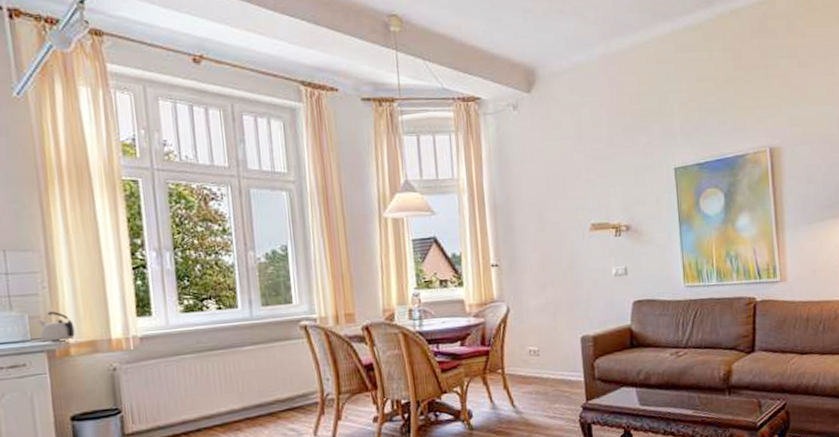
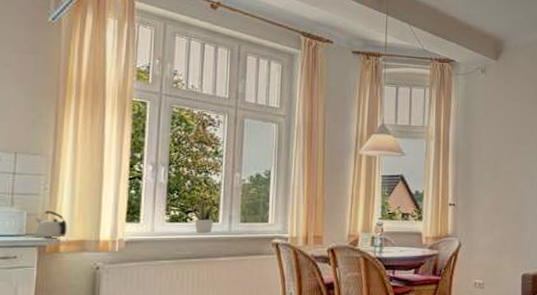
potted plant: none [205,284,235,322] -> present [191,200,218,233]

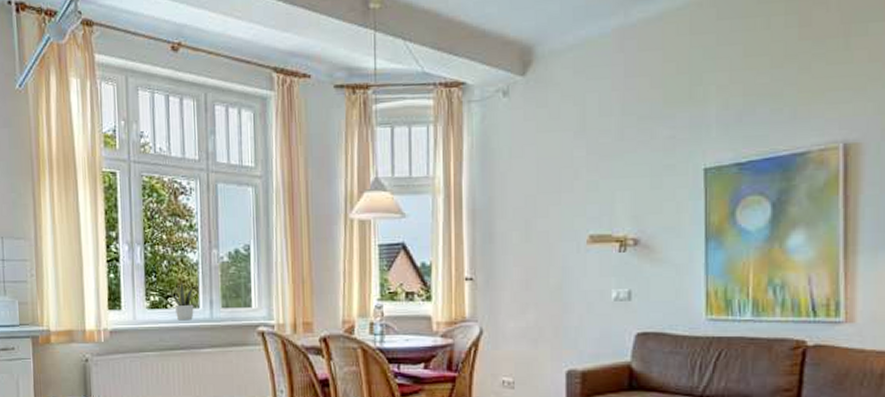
kettle: present [34,210,67,239] -> none [25,299,56,329]

